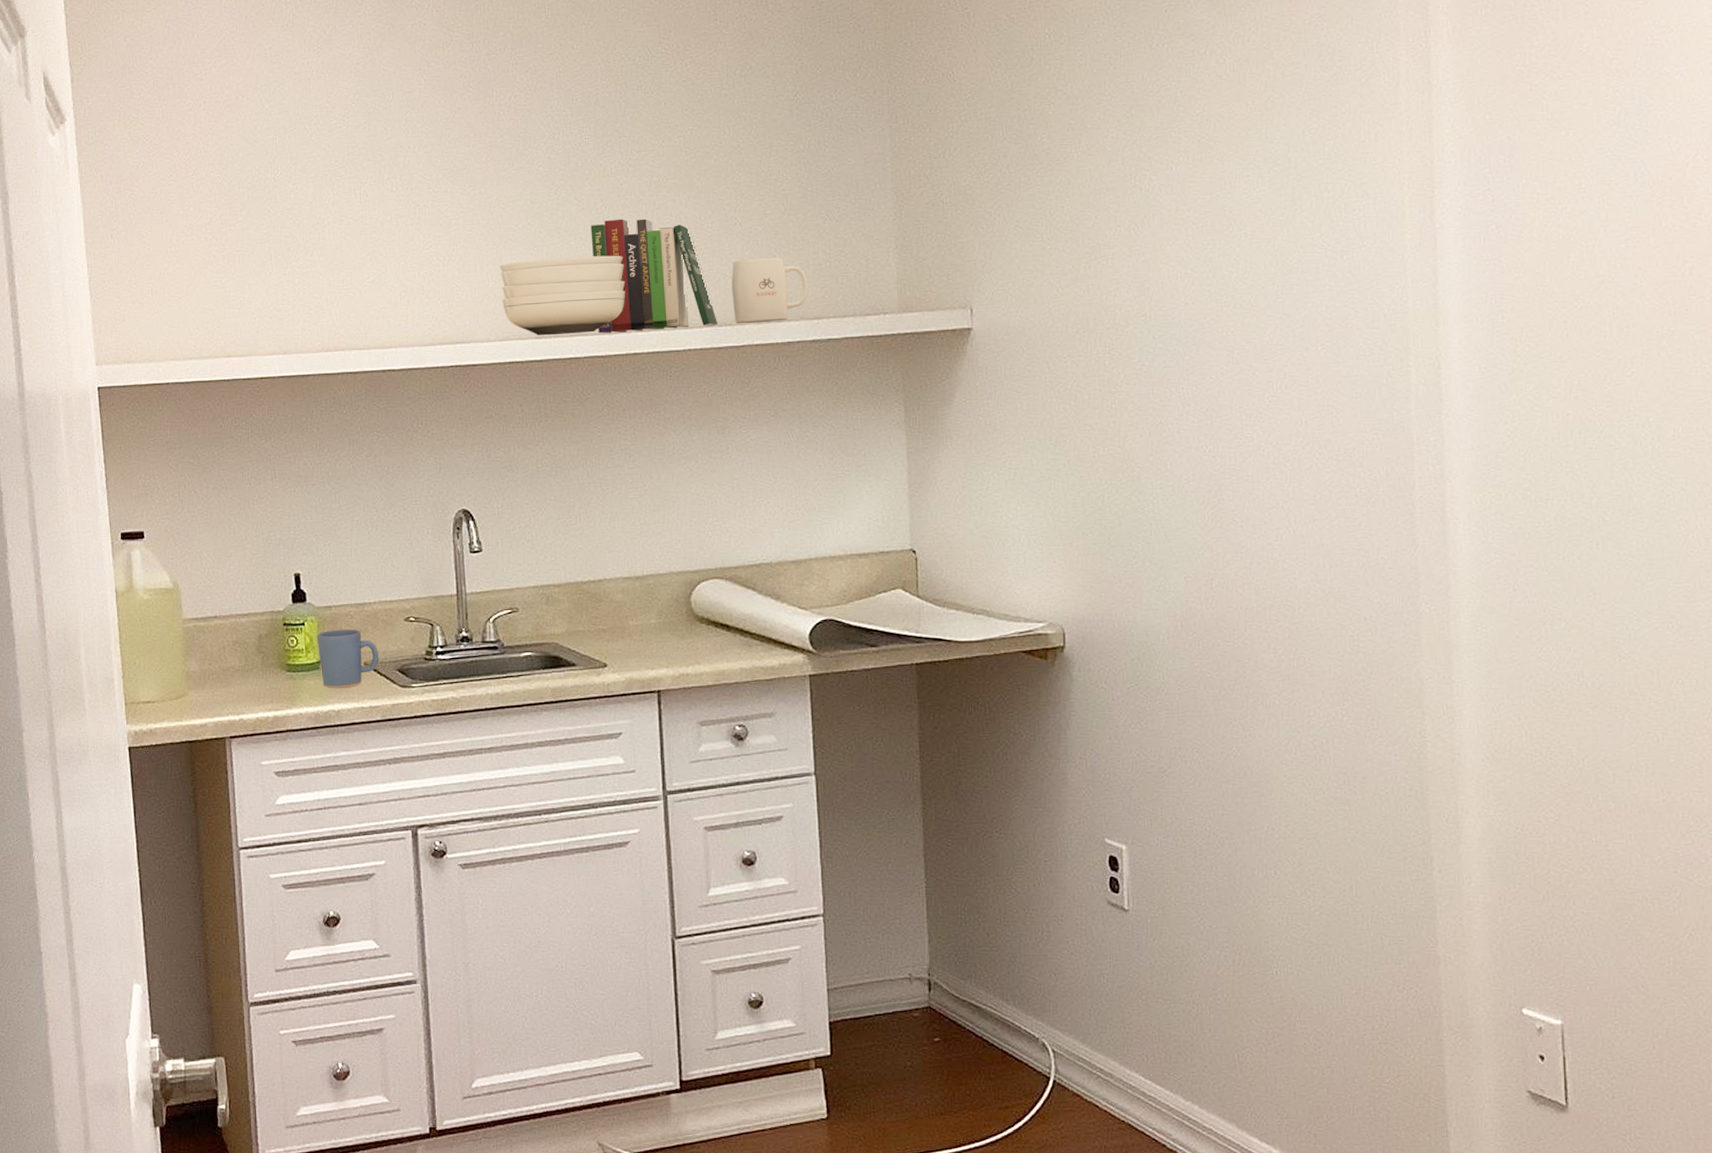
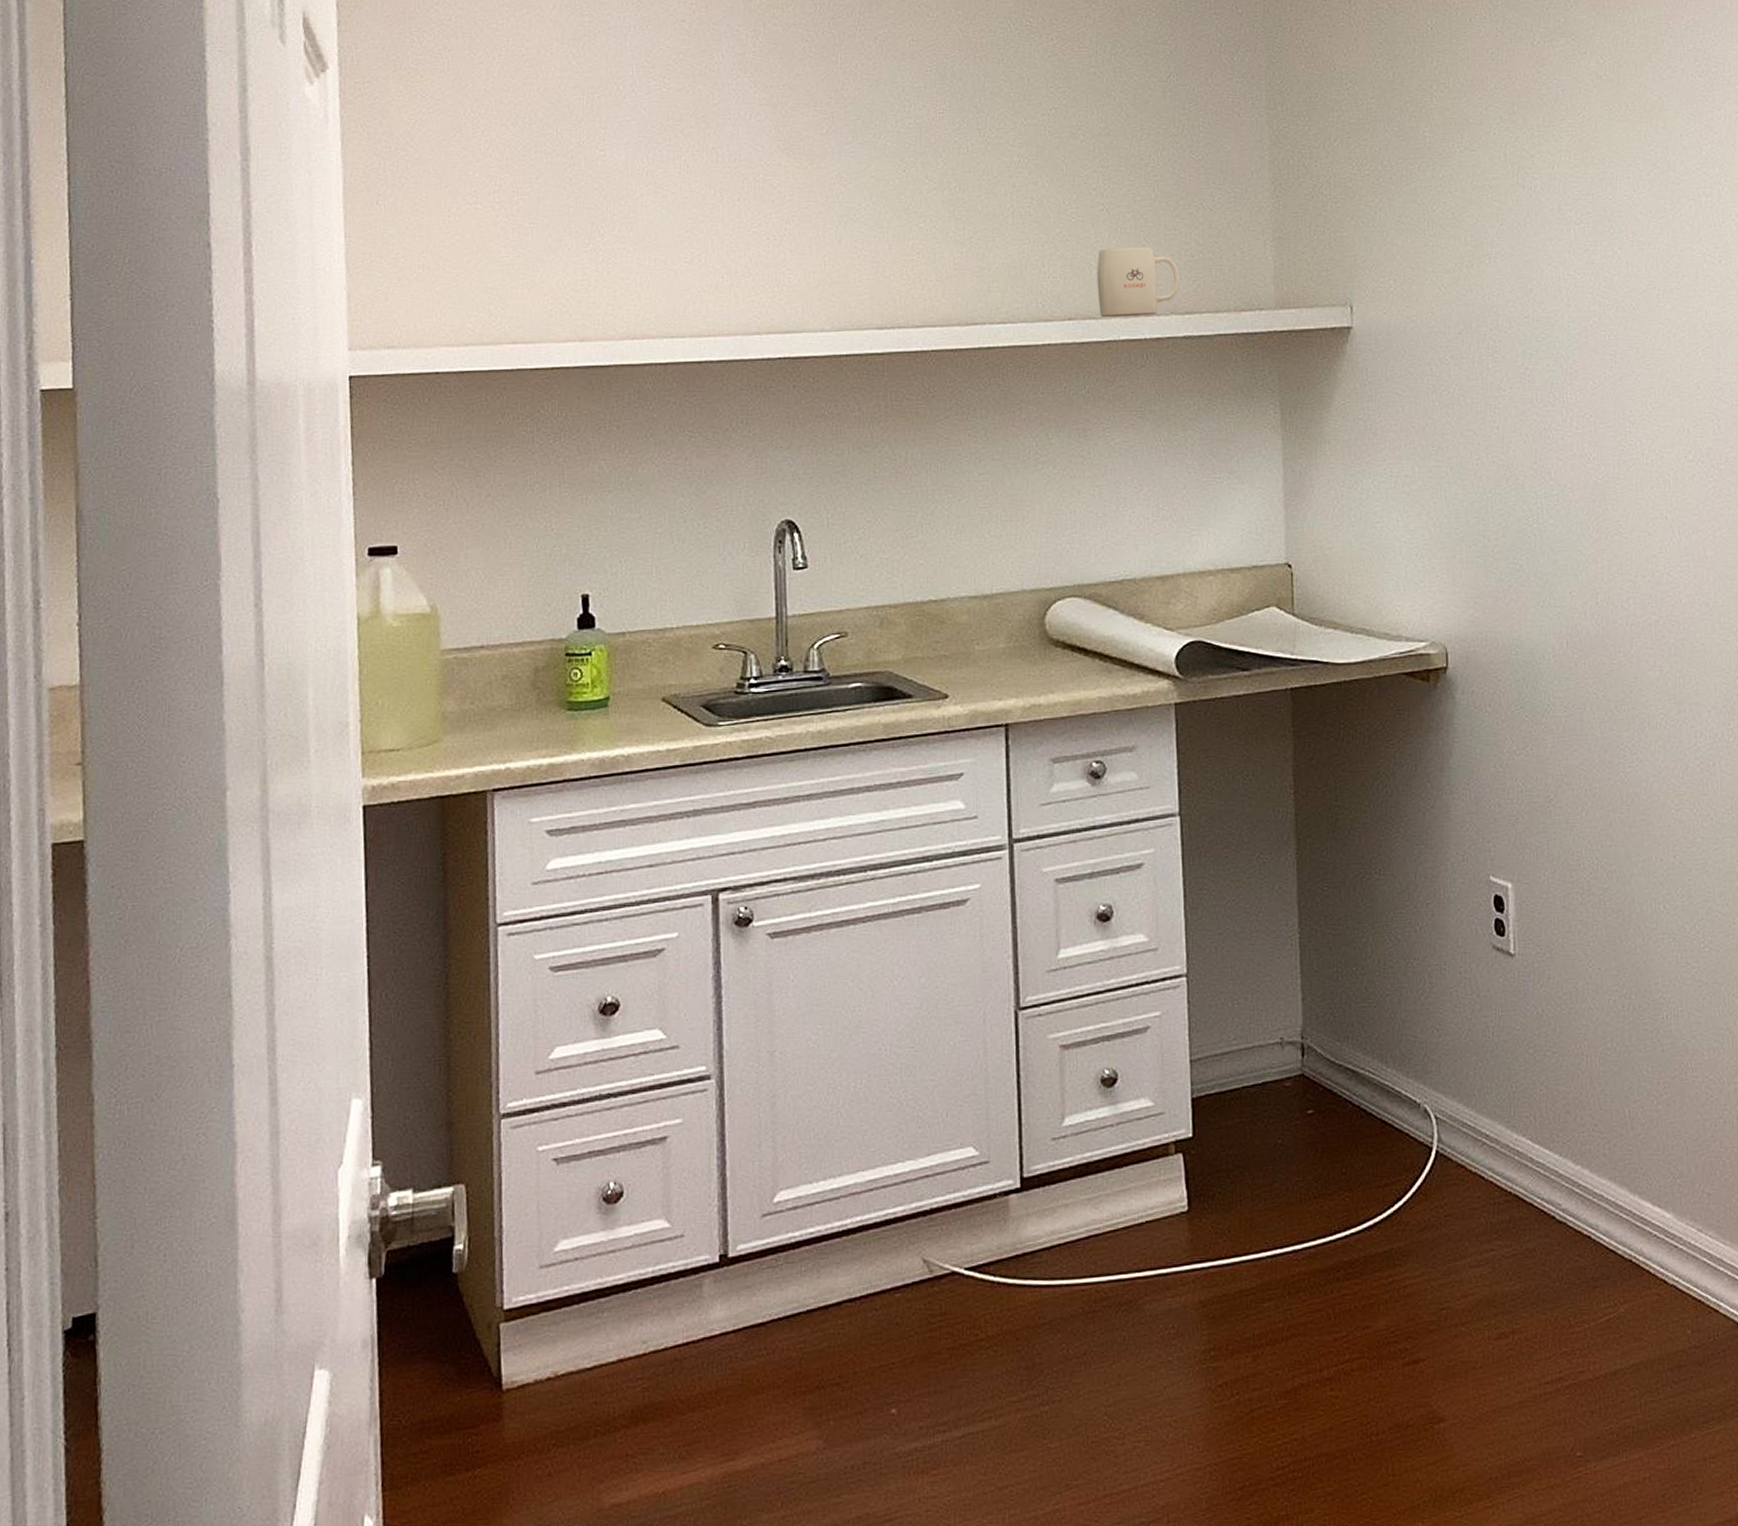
mug: present [317,629,379,689] -> none [606,659,680,730]
bowl: present [498,255,626,336] -> none [837,240,980,327]
books: present [591,218,718,334] -> none [943,200,1081,326]

